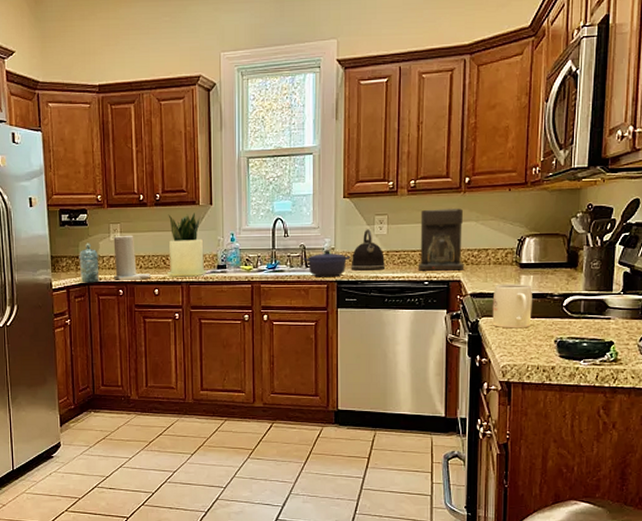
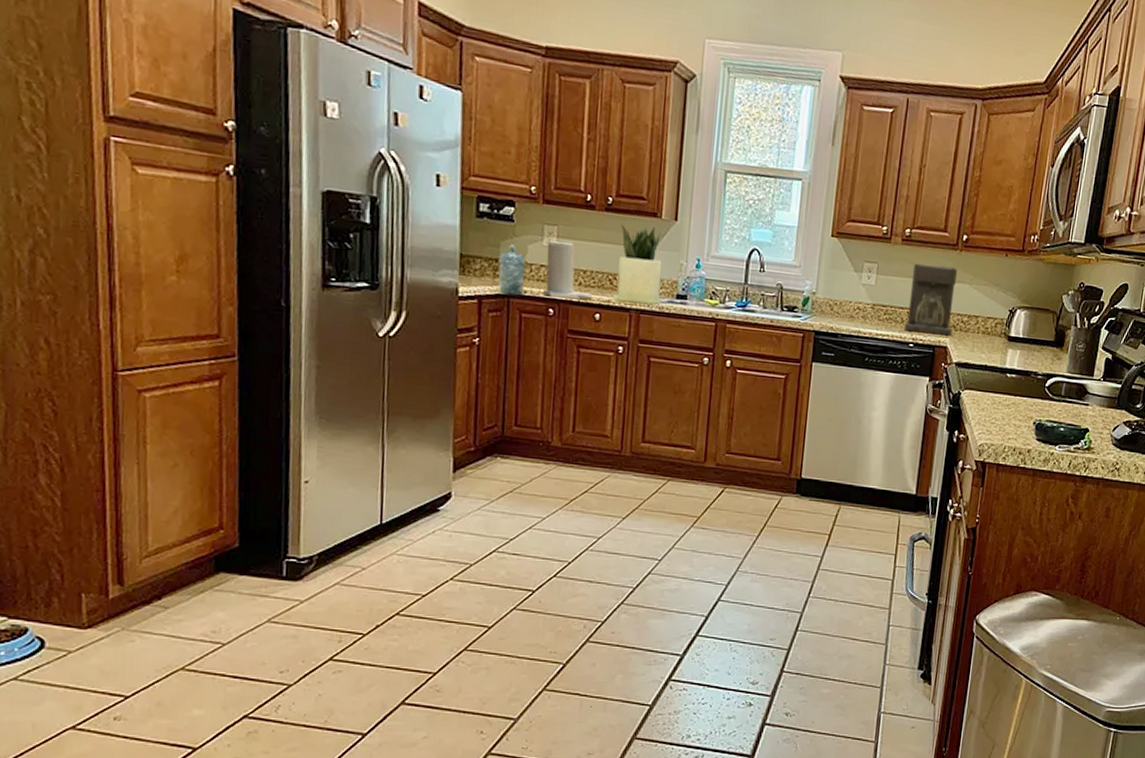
cooking pot: present [303,249,351,277] -> none [779,292,833,326]
kettle: present [351,229,386,272] -> none [831,276,870,325]
mug: present [492,283,532,329] -> none [974,355,1018,406]

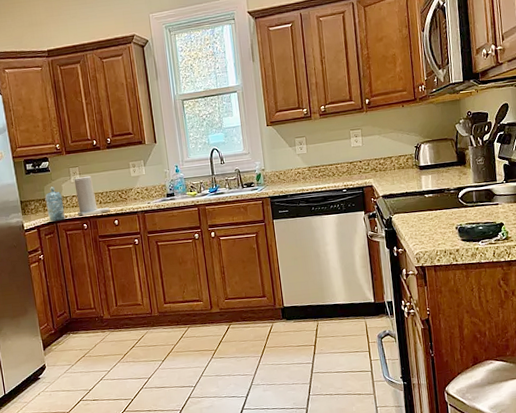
planter: present [612,224,664,305] -> none [119,151,159,208]
coffee maker: present [903,263,957,336] -> none [332,125,375,181]

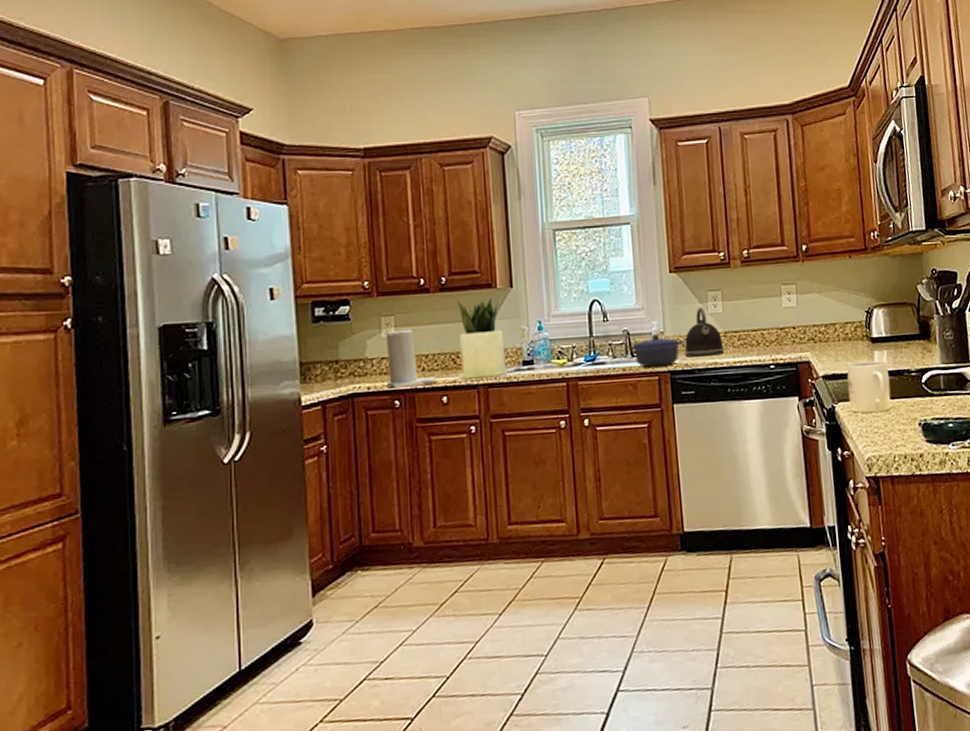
canister: present [44,186,66,222] -> none [338,342,368,395]
planter: none [119,151,159,208] -> present [457,297,511,380]
cooking pot: none [239,170,279,195] -> present [627,333,684,368]
kettle: none [280,150,309,187] -> present [684,308,725,358]
mug: none [400,183,435,222] -> present [846,360,891,414]

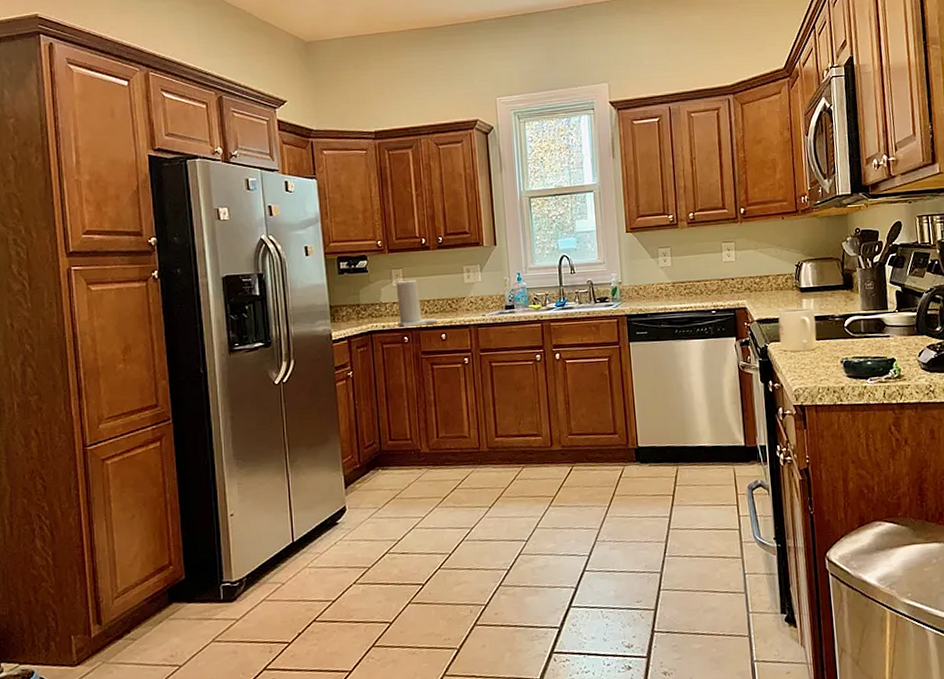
planter: present [457,297,511,380] -> none [452,254,496,320]
cooking pot: present [627,333,684,368] -> none [591,283,638,312]
kettle: present [684,308,725,358] -> none [639,262,673,304]

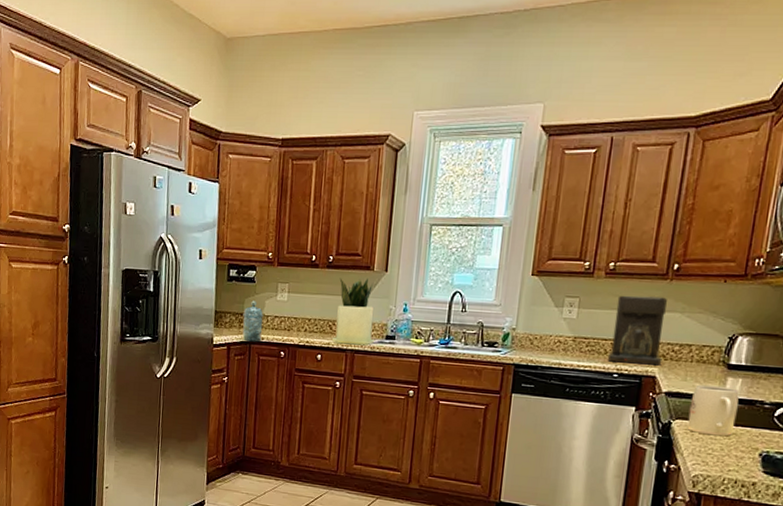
canister: none [359,290,383,332] -> present [242,300,264,343]
paper towel: present [396,280,437,328] -> none [277,296,315,344]
planter: none [452,254,496,320] -> present [331,278,375,346]
coffee maker: none [701,238,749,300] -> present [607,295,667,366]

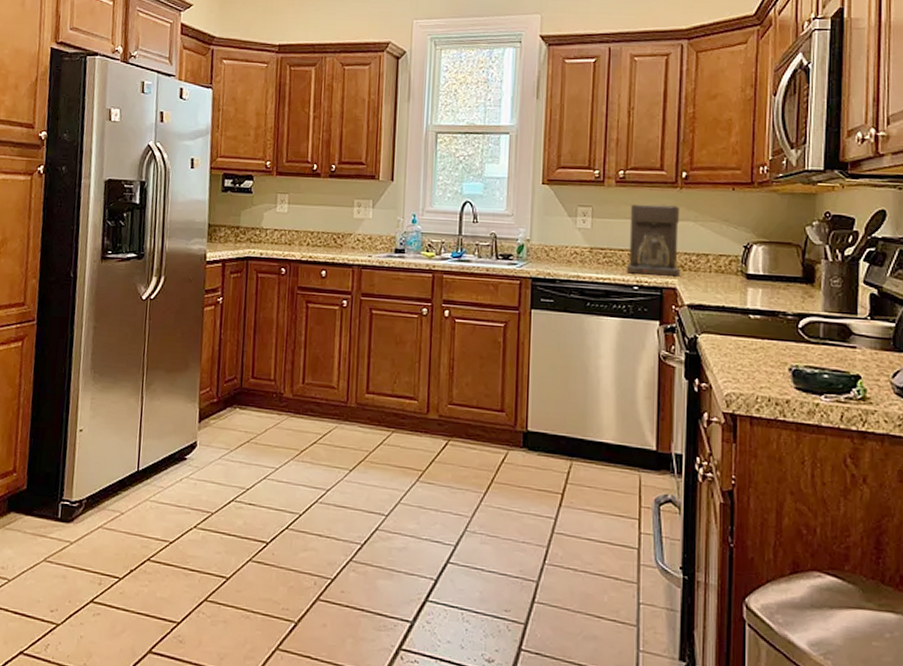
canister: present [242,300,264,343] -> none [238,212,262,258]
planter: present [331,278,375,346] -> none [336,188,384,260]
mug: present [687,384,740,437] -> none [713,296,761,351]

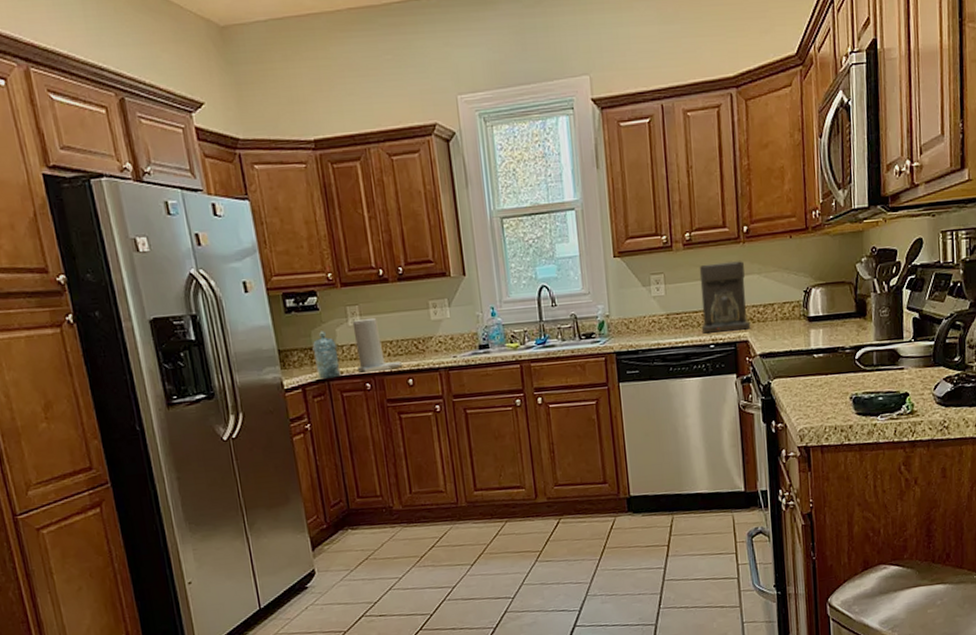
canister: none [238,212,262,258] -> present [312,330,341,379]
paper towel: none [277,207,318,259] -> present [352,318,402,373]

